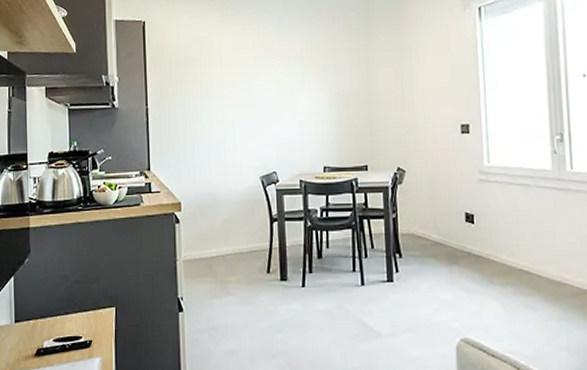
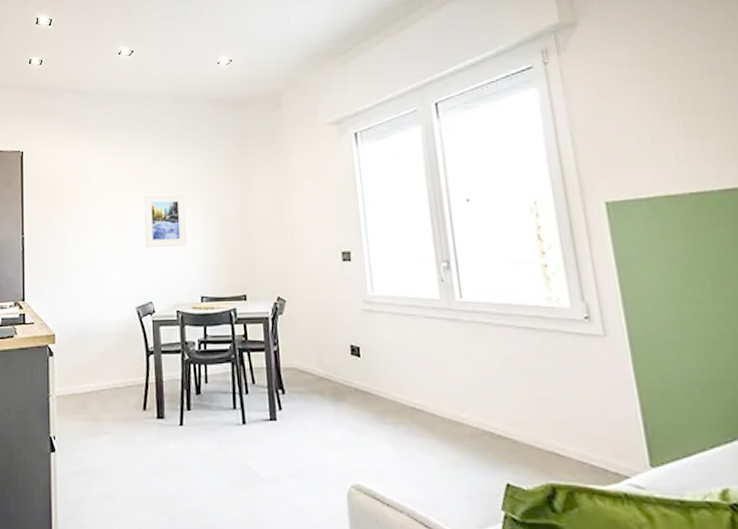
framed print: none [268,66,311,119] -> present [144,194,187,247]

